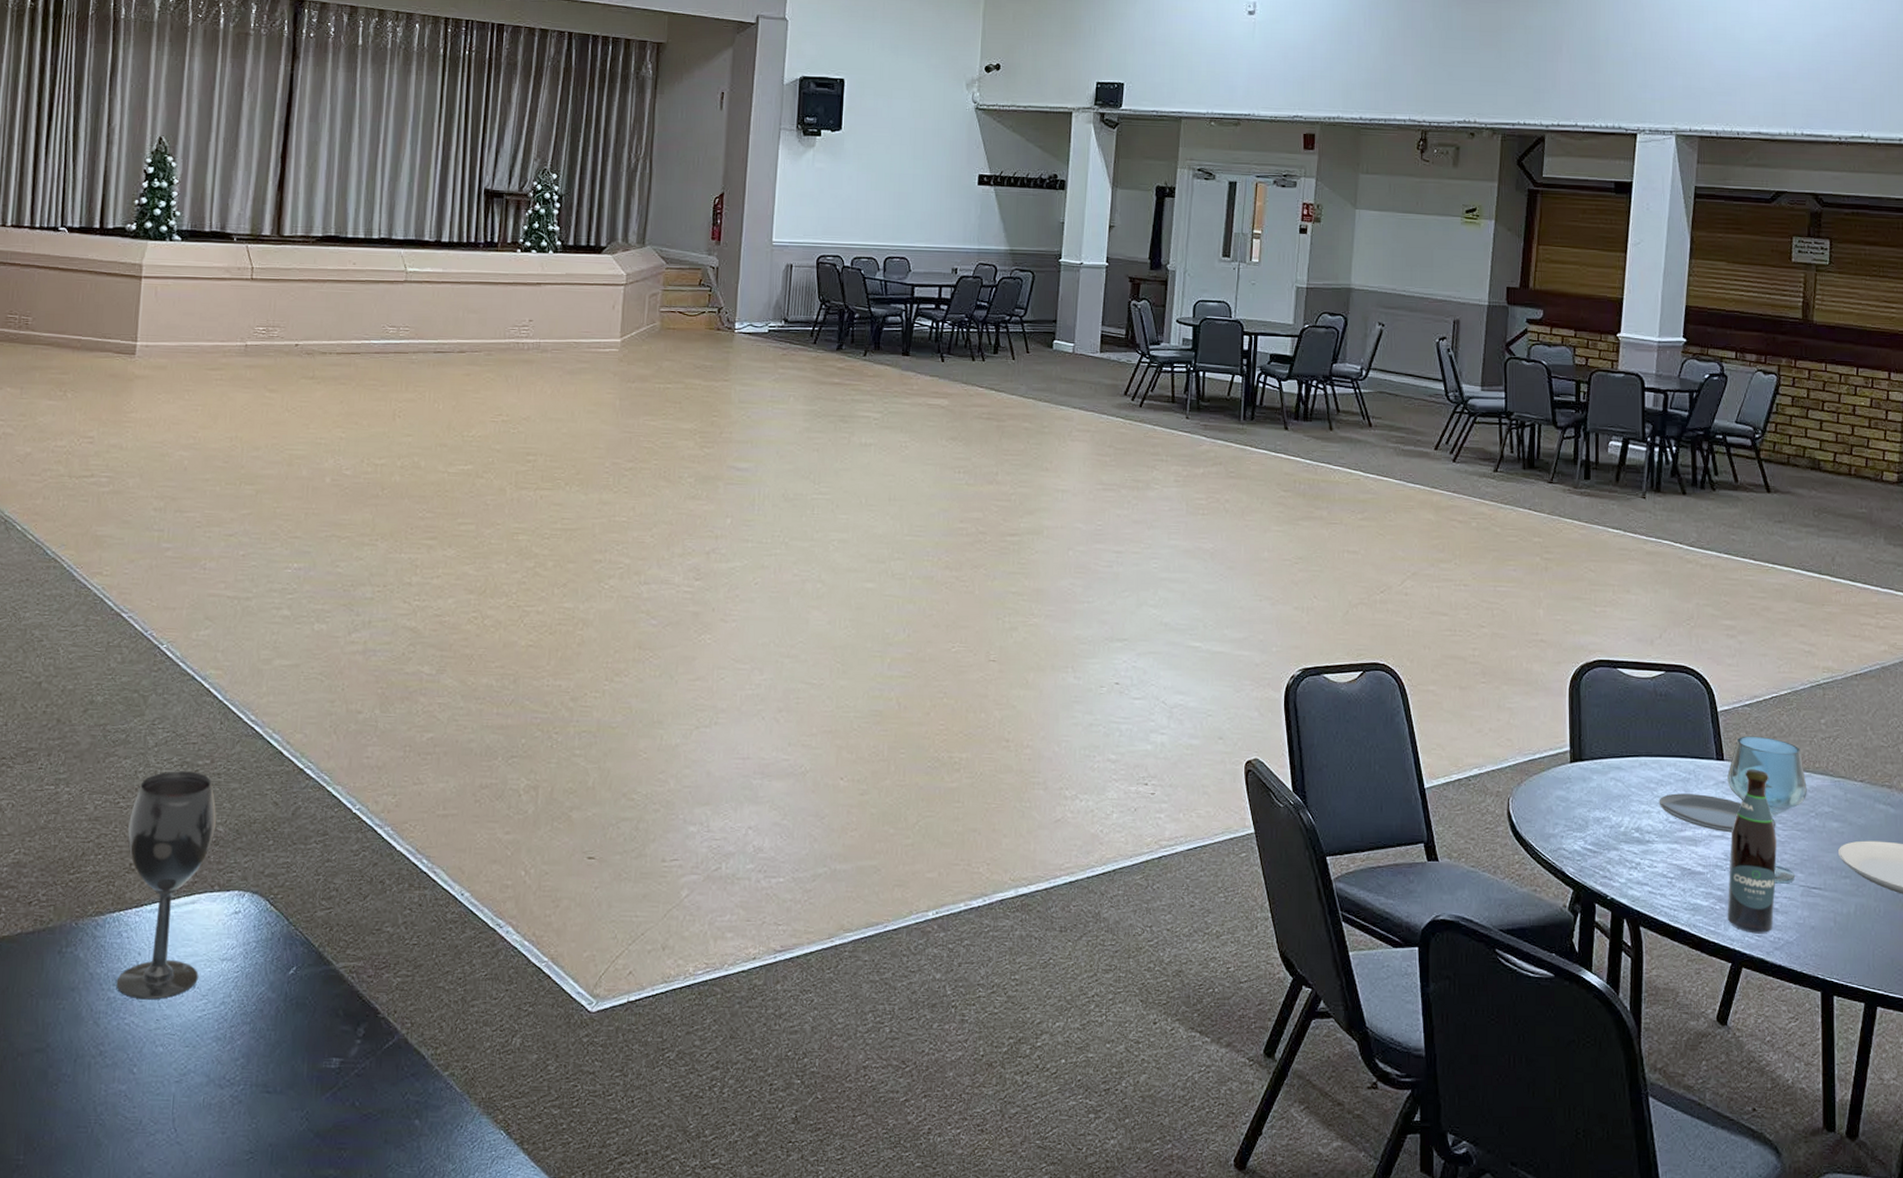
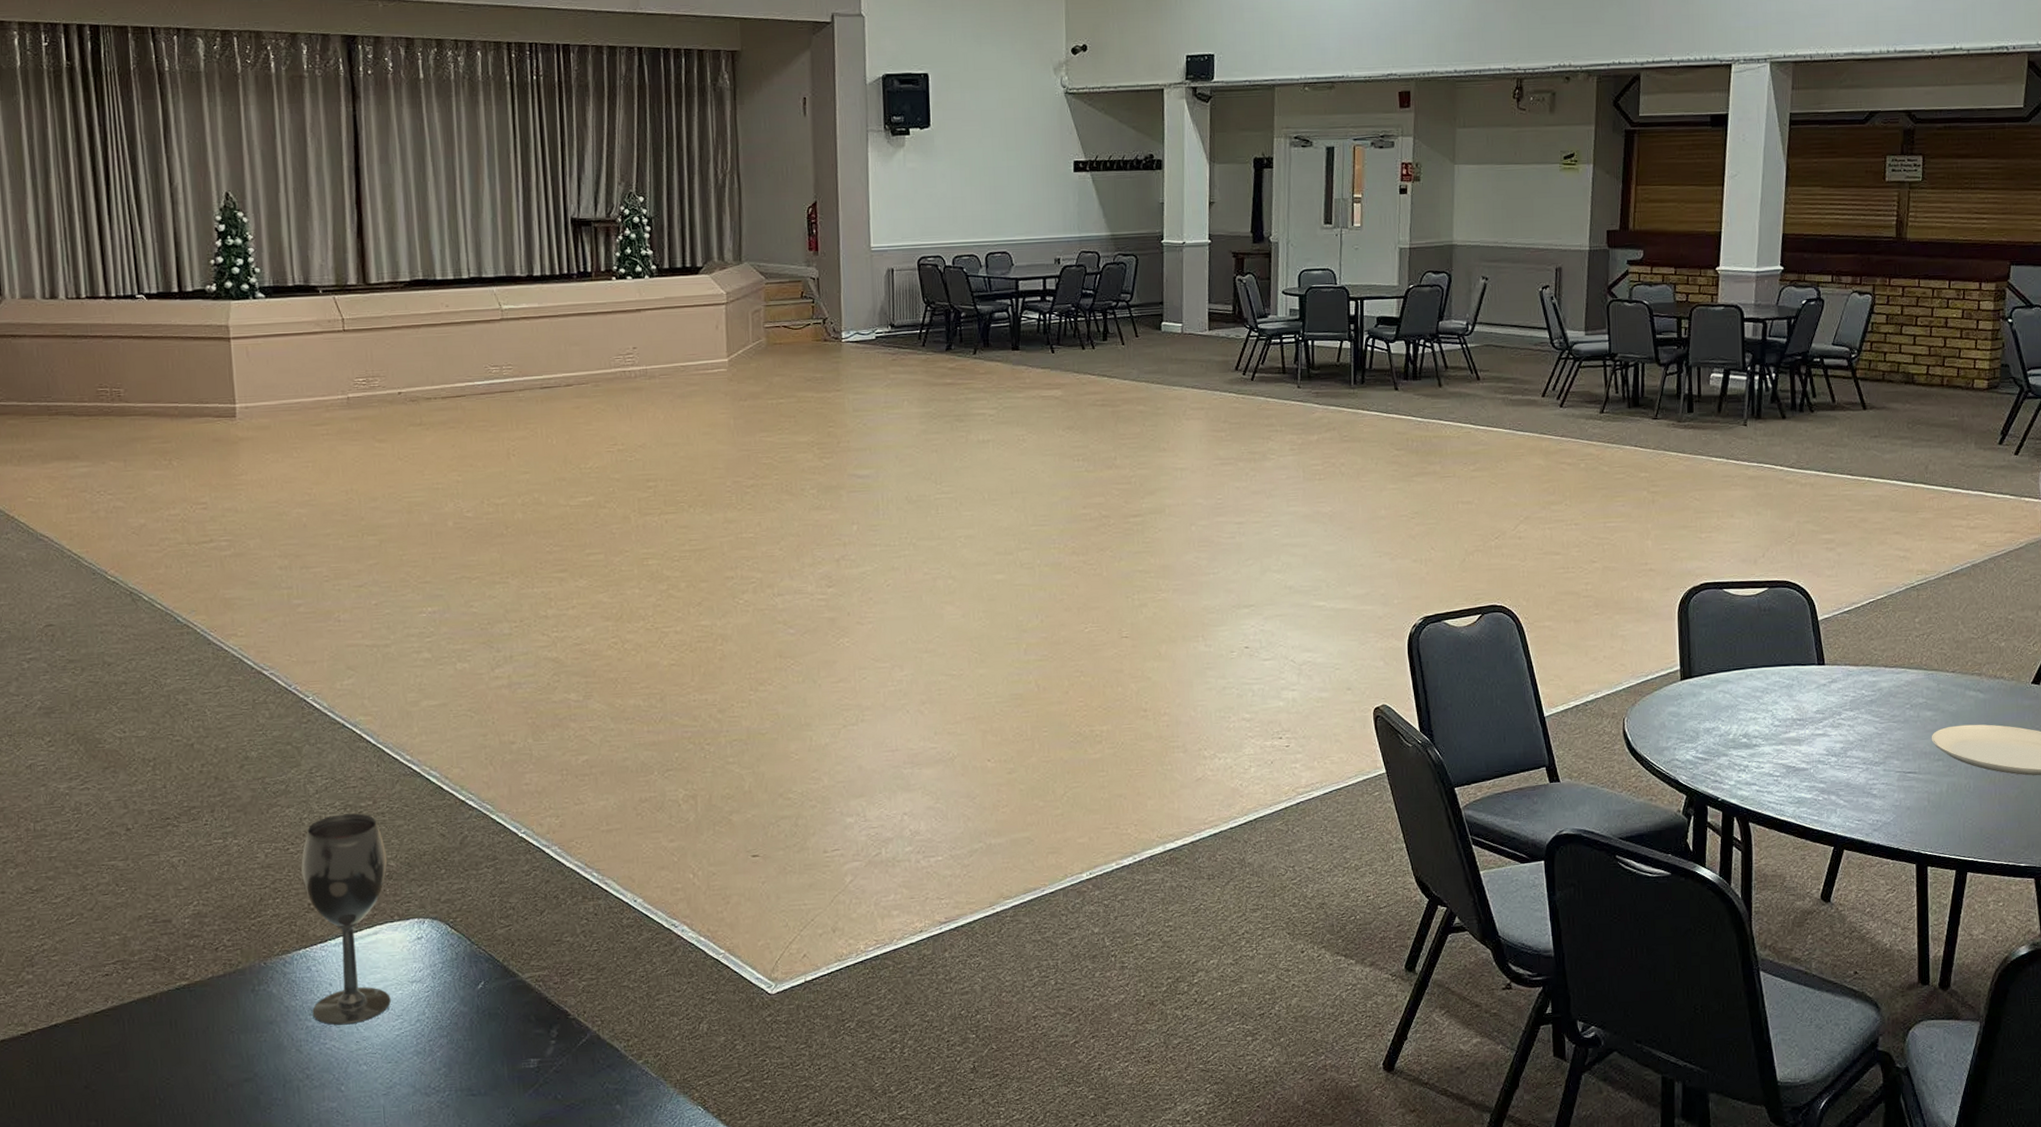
plate: present [1659,793,1776,833] -> none [1764,697,1874,731]
wine glass: present [1727,736,1807,884] -> none [1828,639,1903,772]
bottle: present [1727,769,1778,934] -> none [1829,670,1875,818]

